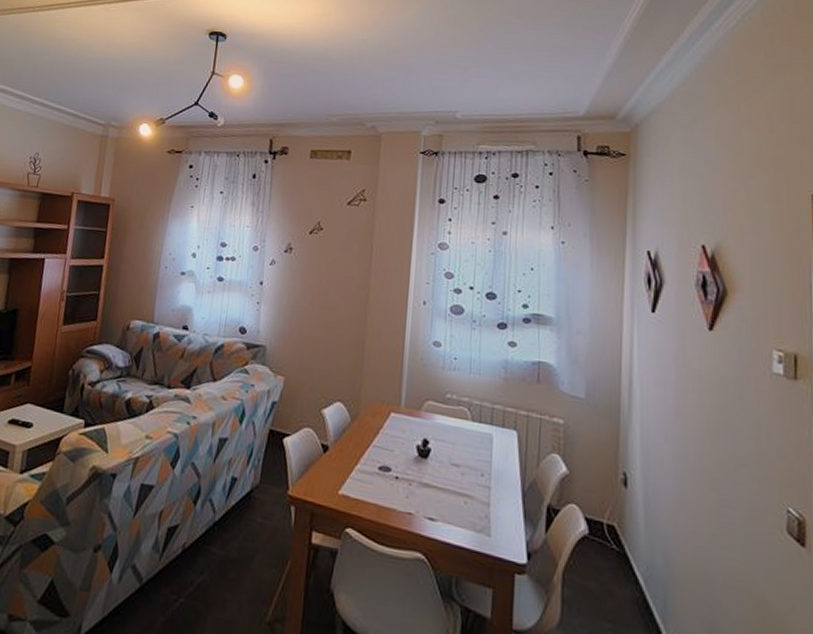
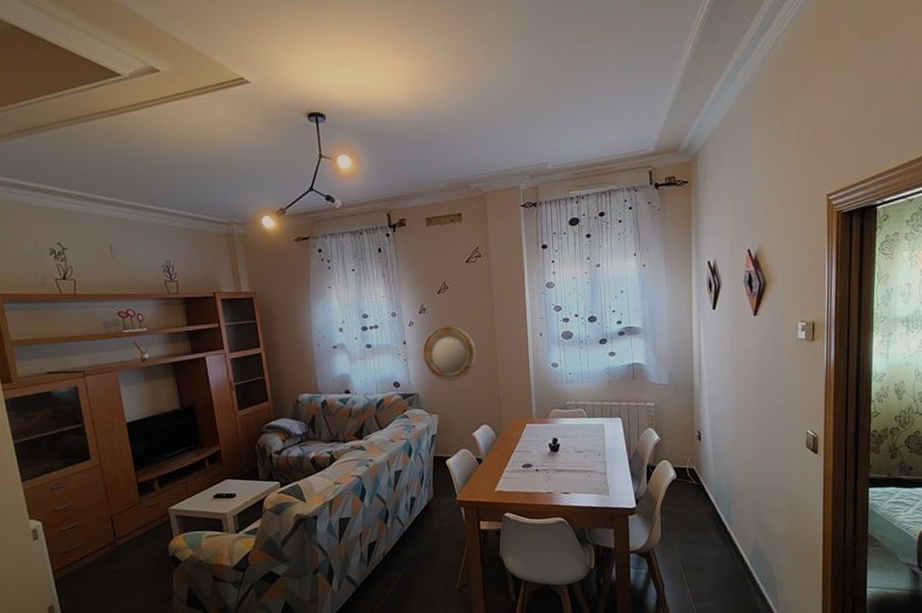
home mirror: none [279,271,344,339] -> present [422,325,477,381]

